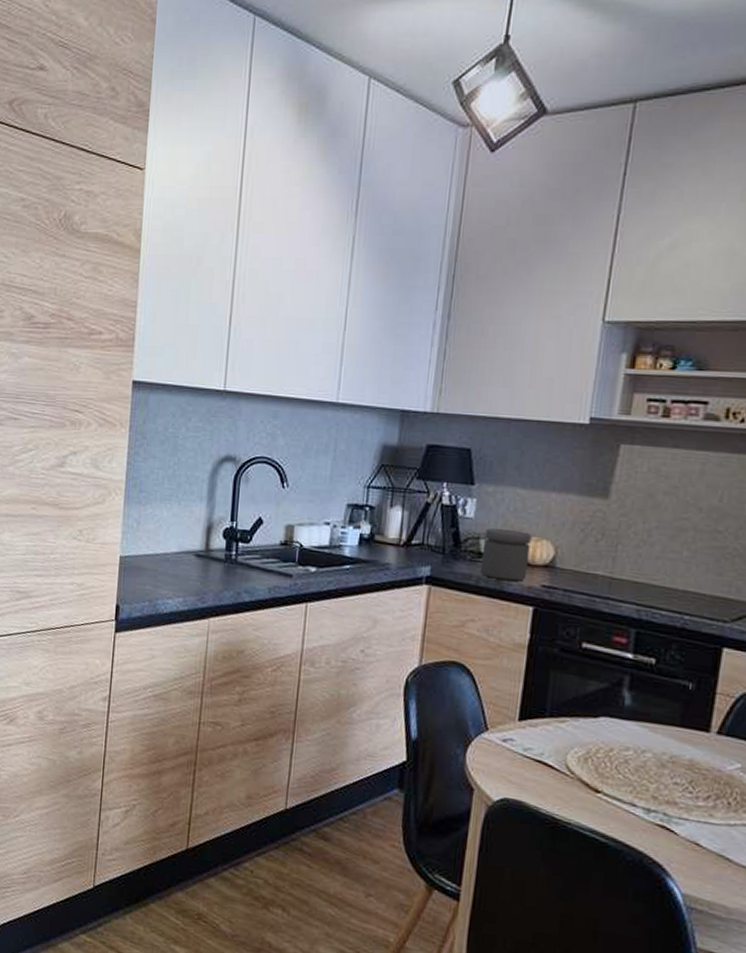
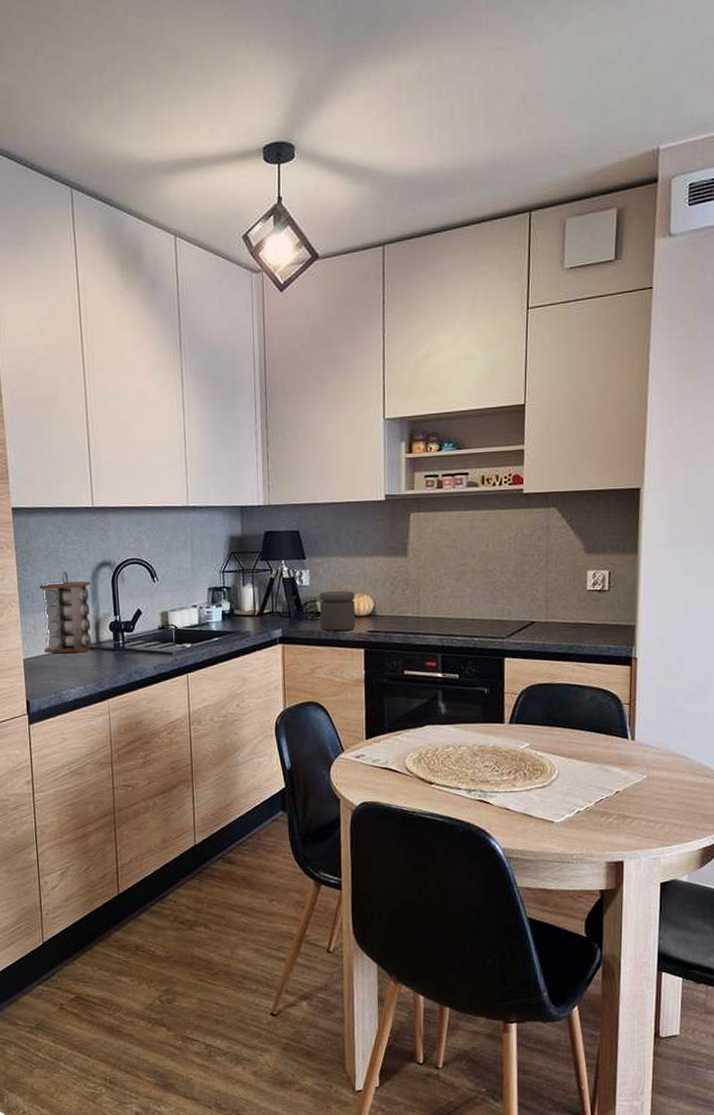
spice rack: none [144,462,209,559] -> present [40,572,94,654]

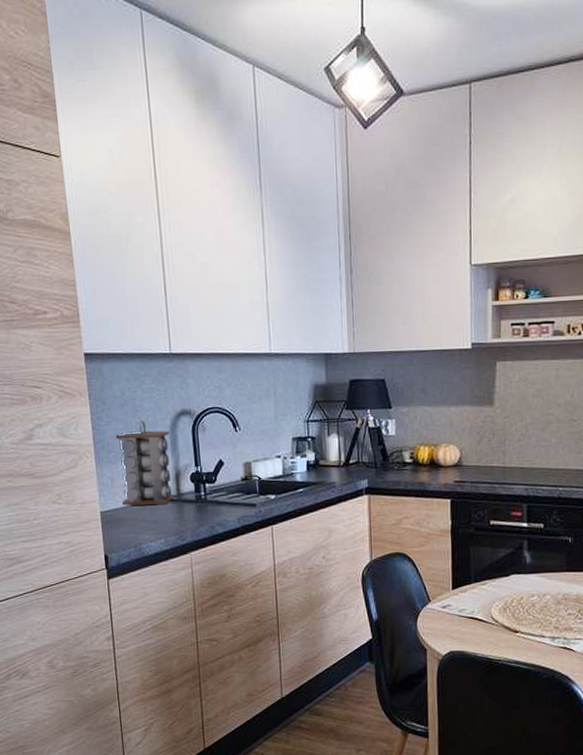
jar: present [319,590,356,631] -> none [405,440,442,482]

